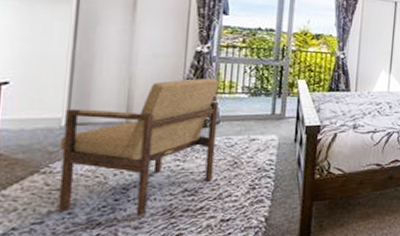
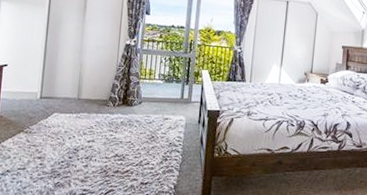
armchair: present [57,78,221,217] -> none [34,66,143,173]

